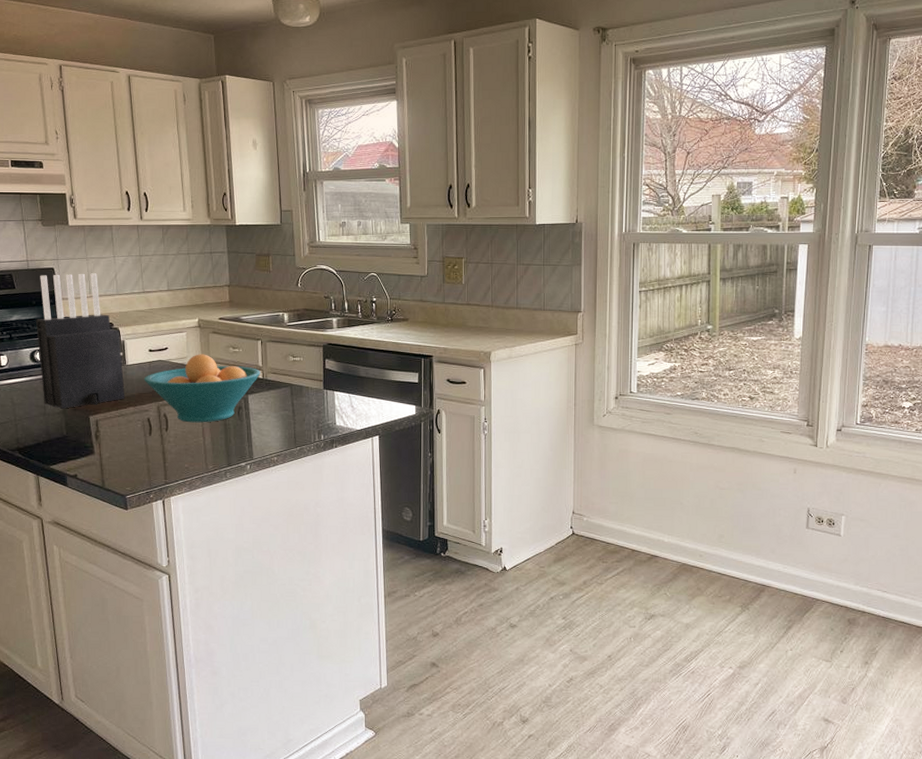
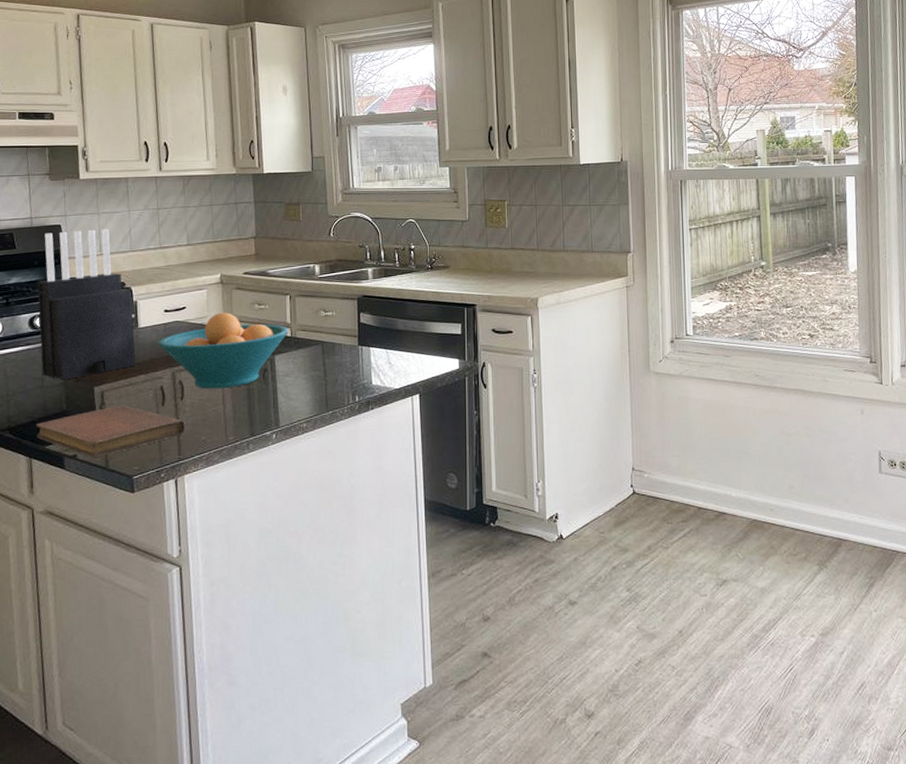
notebook: none [40,433,170,478] -> present [35,405,186,458]

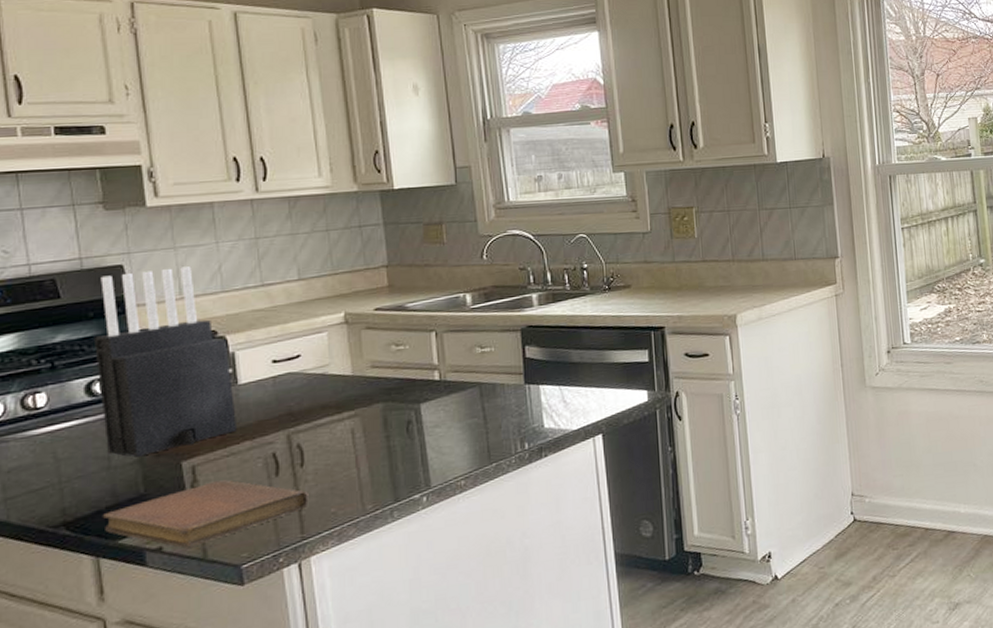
fruit bowl: present [158,312,289,389] -> none [265,357,437,452]

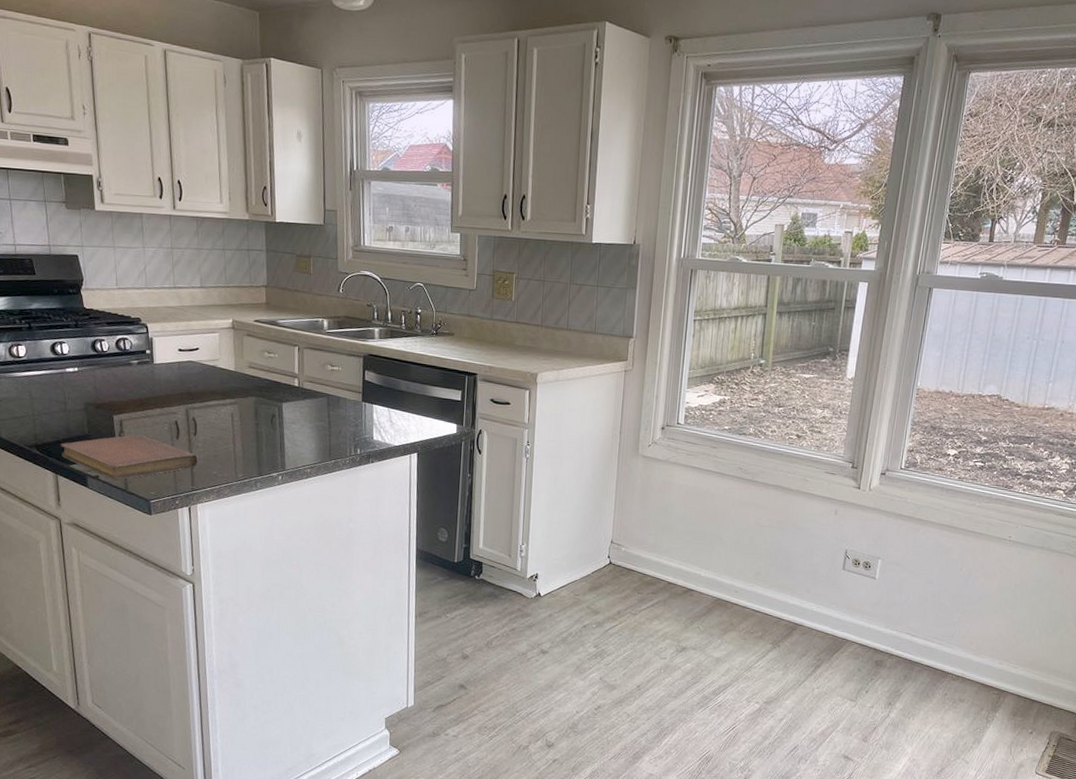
knife block: present [93,266,238,457] -> none [57,262,152,406]

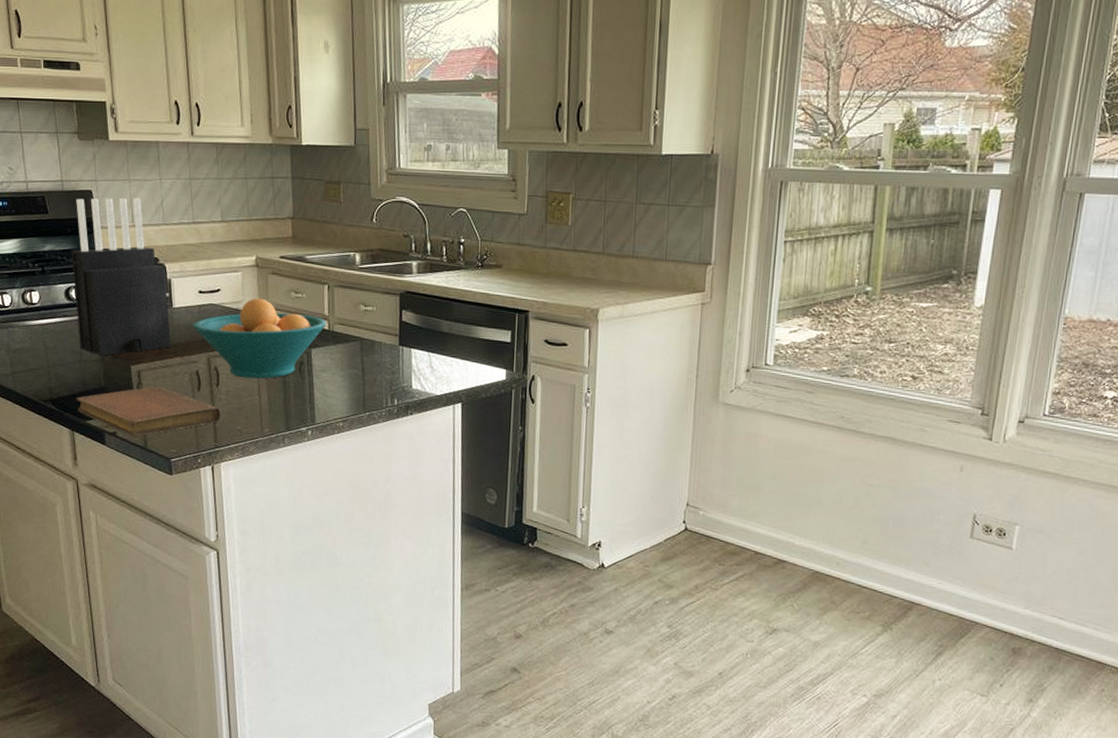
knife block: none [57,262,152,406] -> present [71,197,172,356]
fruit bowl: none [172,357,297,429] -> present [192,298,327,379]

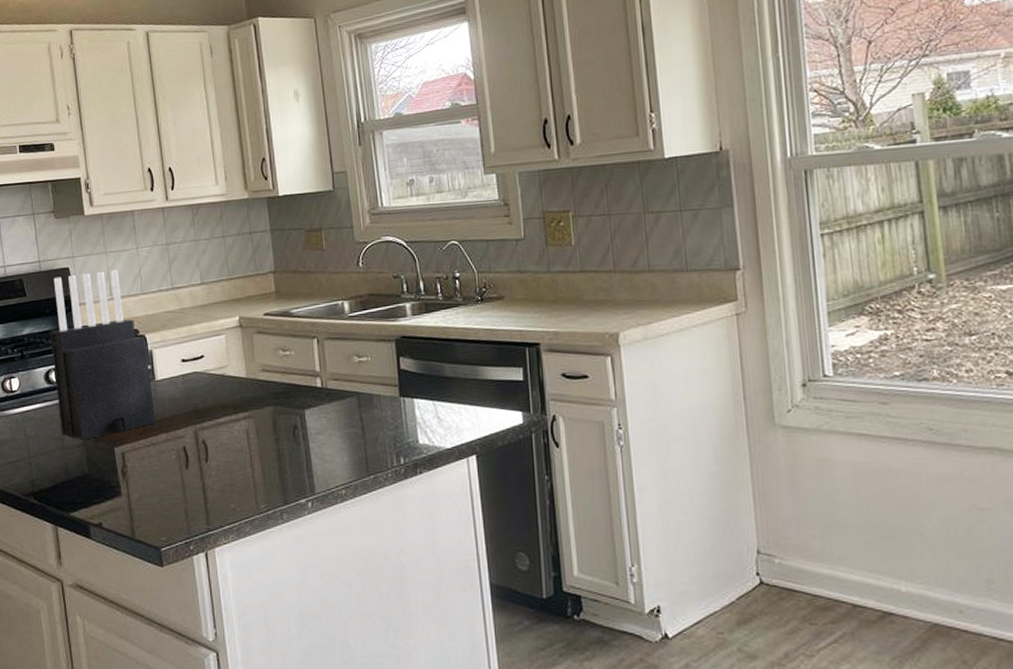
notebook: present [76,386,221,437] -> none [58,468,213,527]
fruit bowl: present [192,298,327,379] -> none [177,360,319,450]

